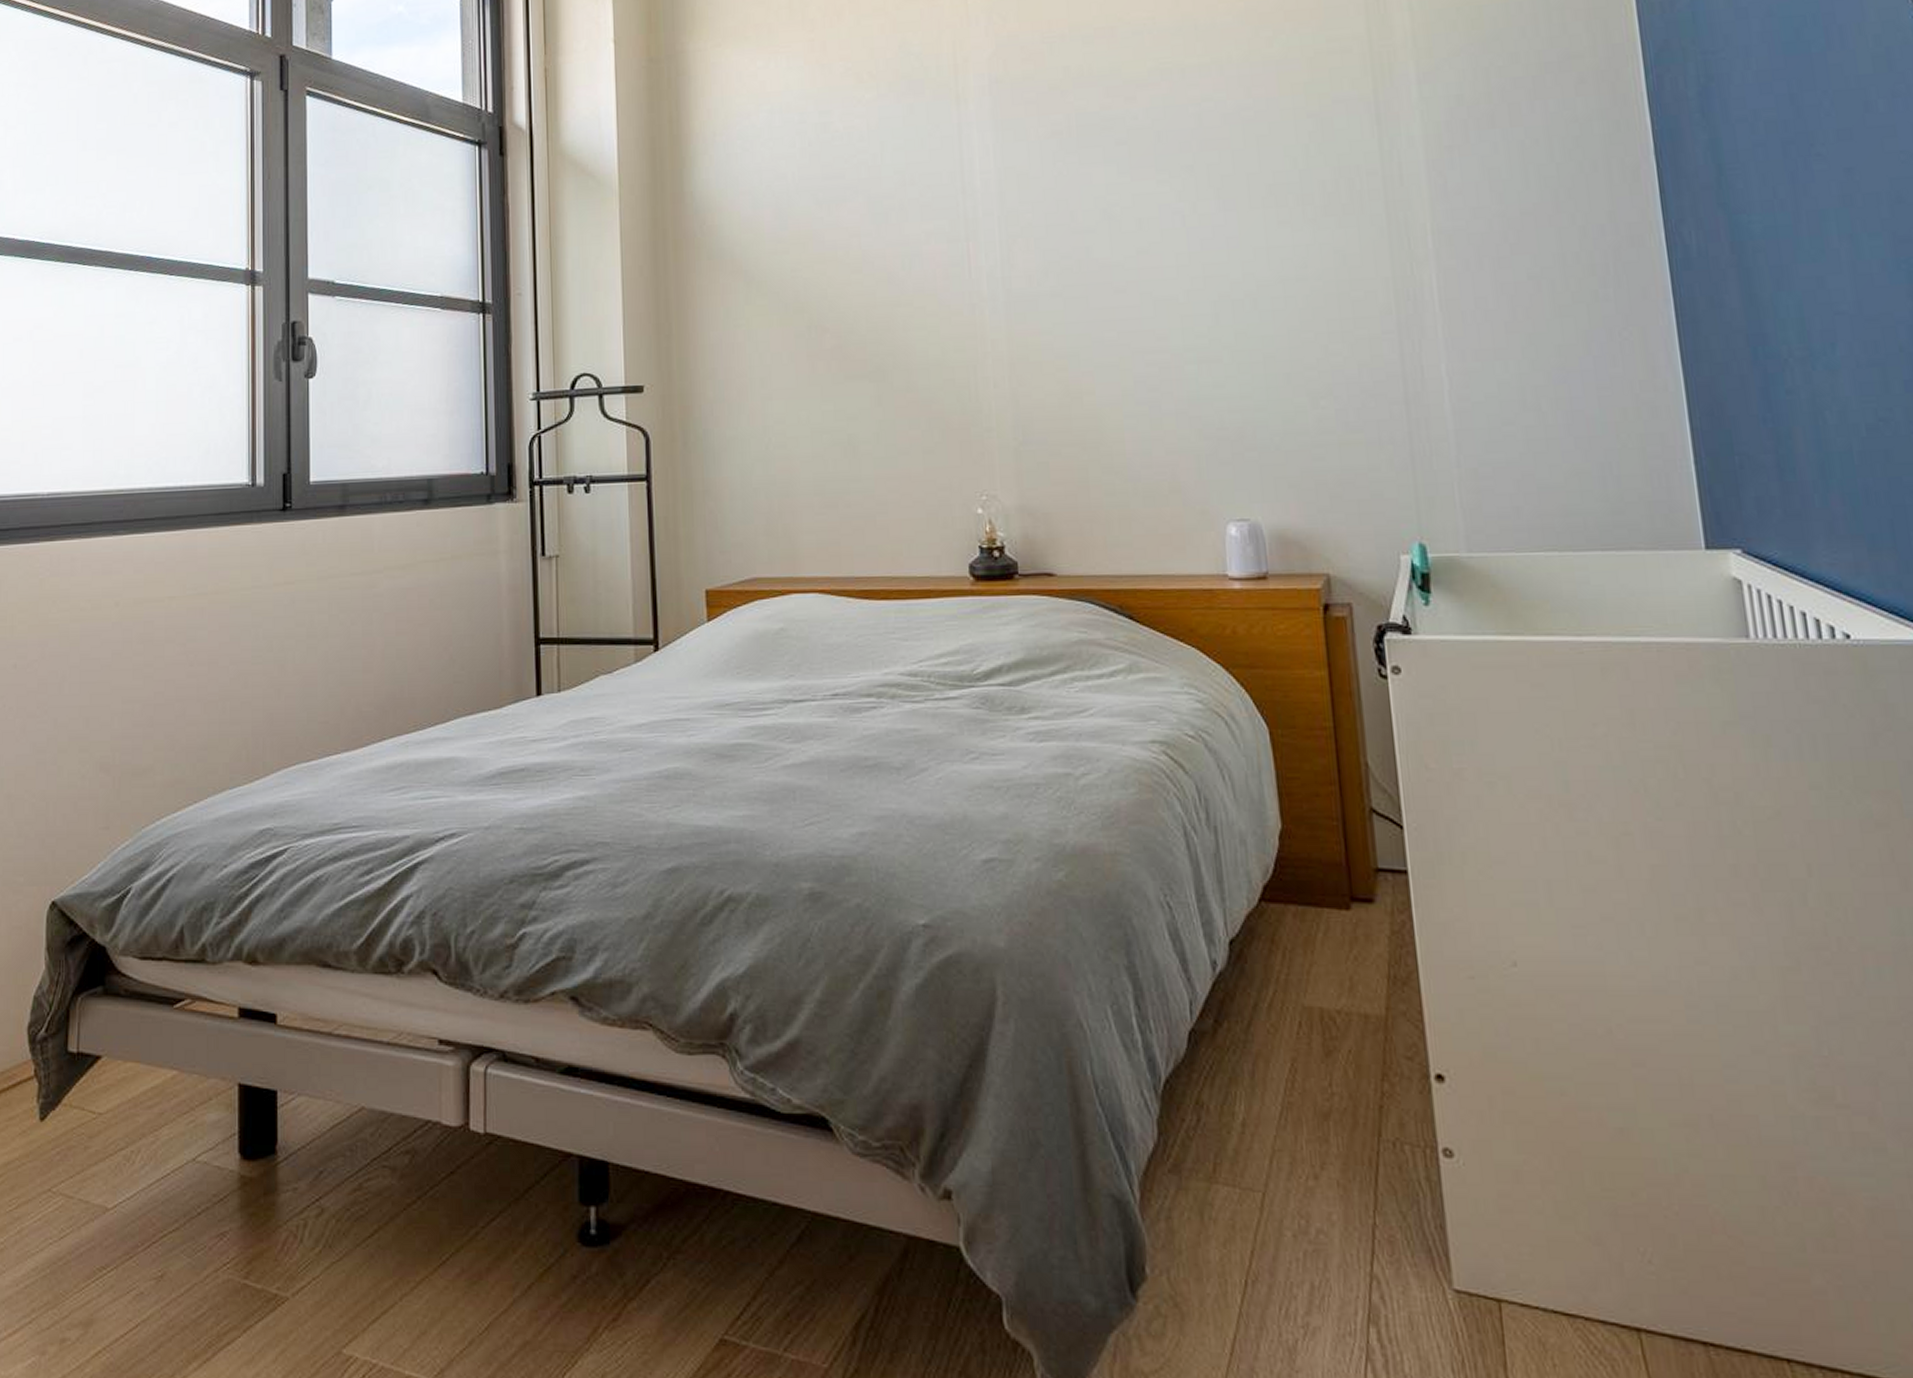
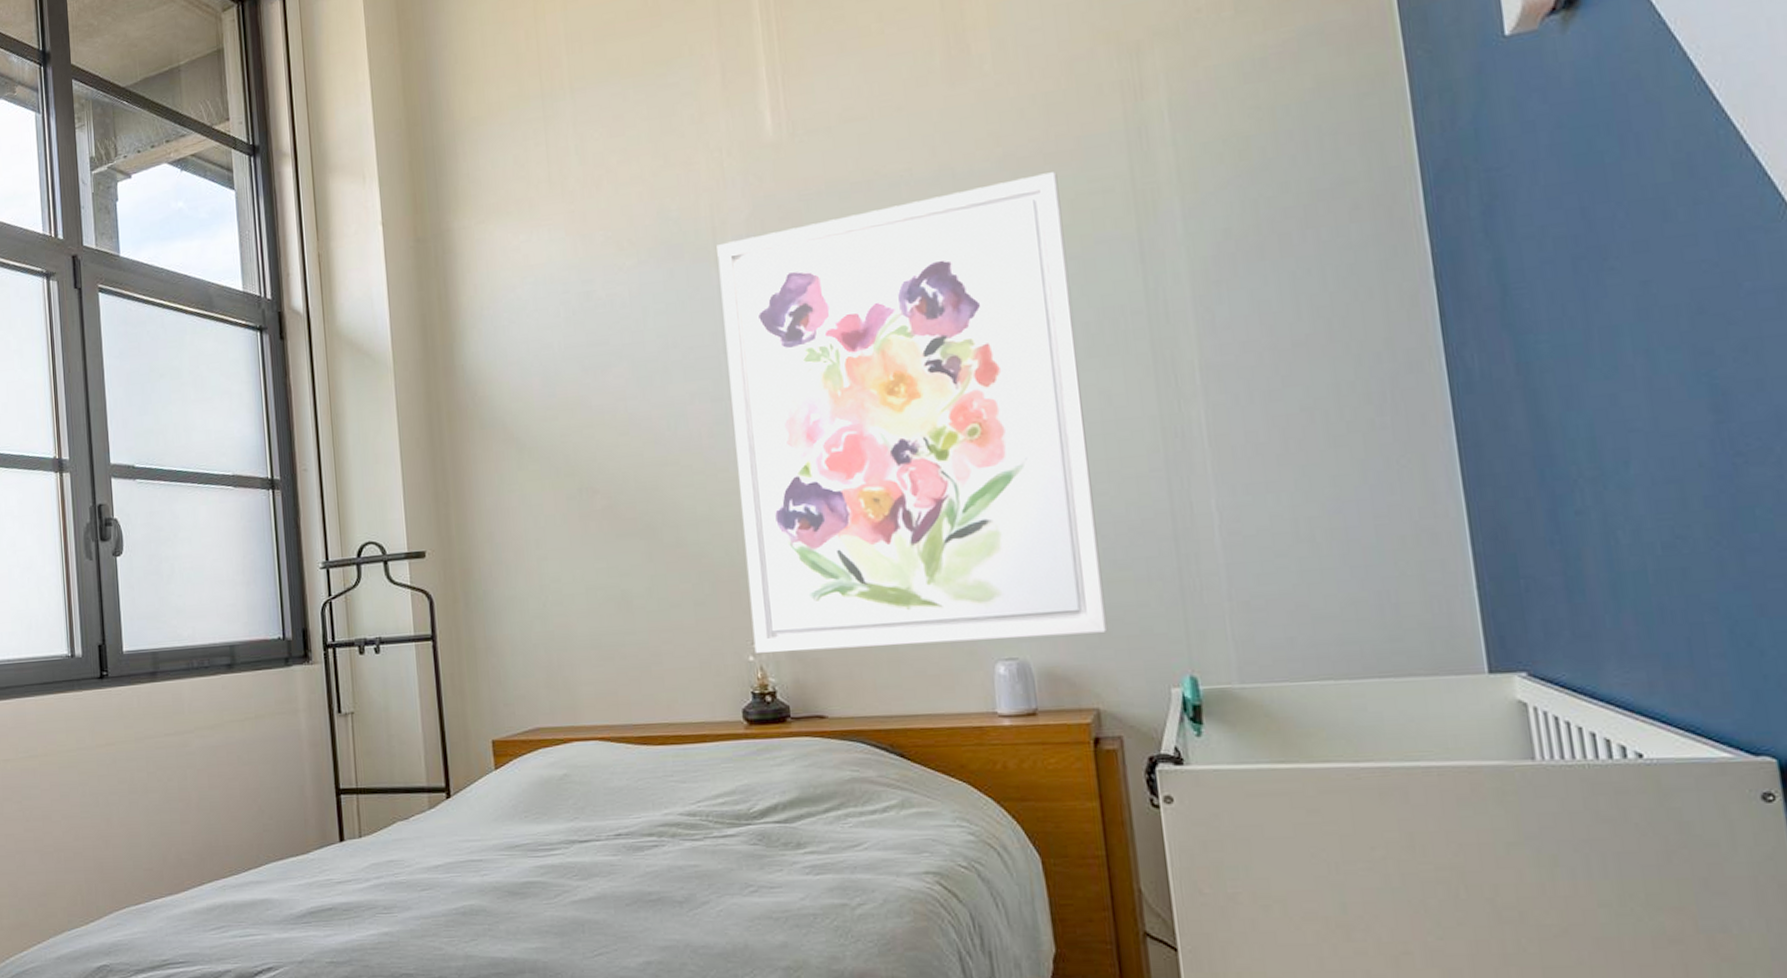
wall art: none [958,29,1339,506] -> present [716,172,1108,653]

